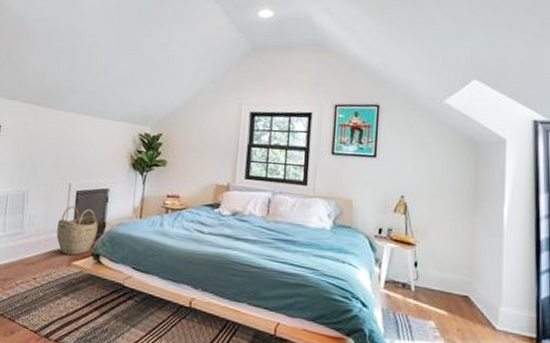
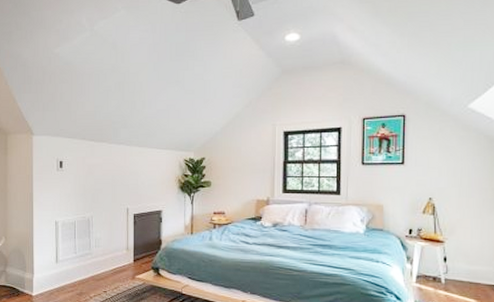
woven basket: present [56,206,98,256] -> none [120,227,155,271]

